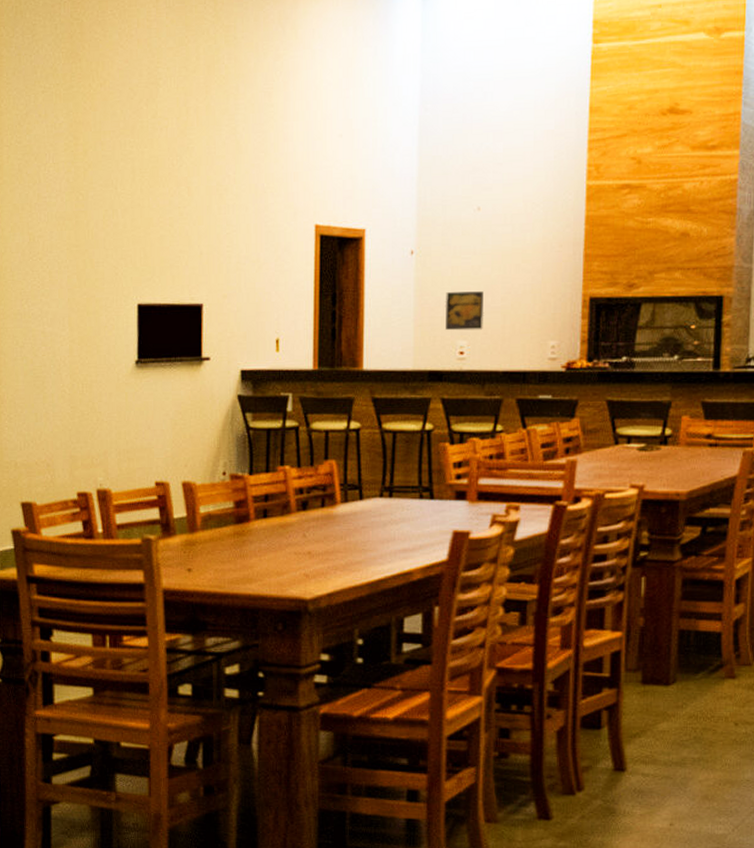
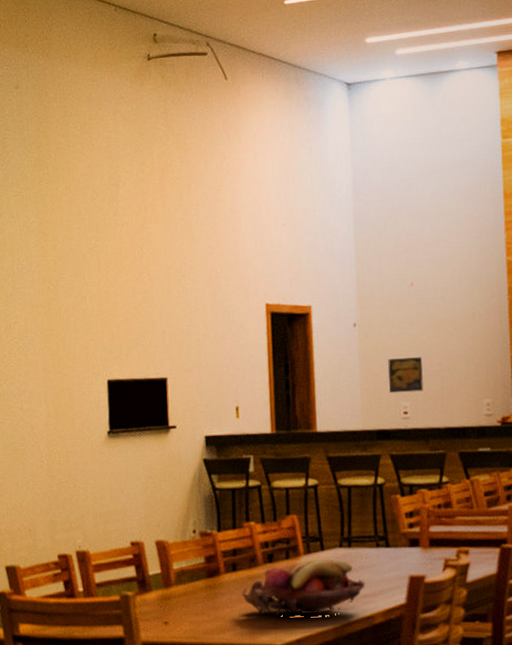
fruit basket: none [272,508,405,570] -> present [242,558,366,617]

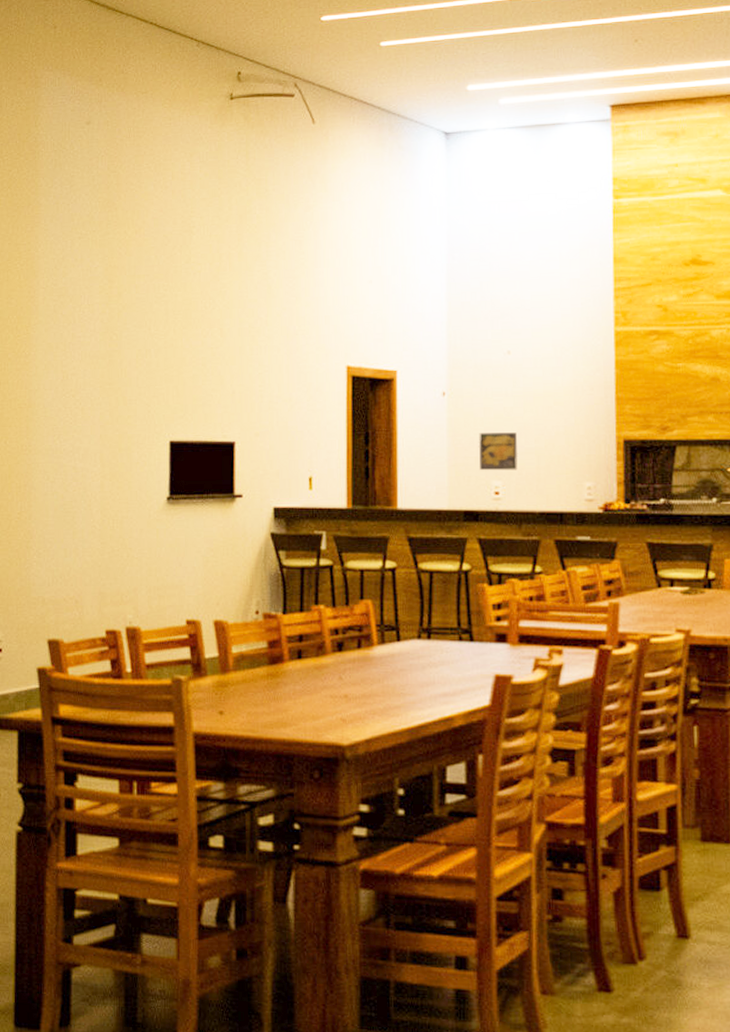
fruit basket: present [242,558,366,617] -> none [307,650,445,715]

